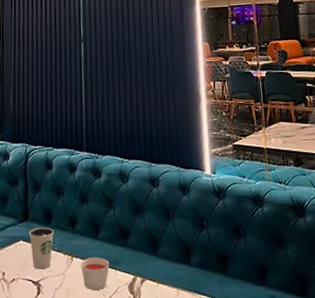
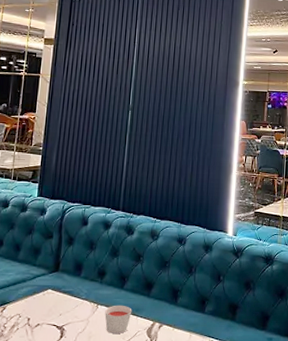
dixie cup: present [29,227,54,270] -> none [58,278,83,316]

